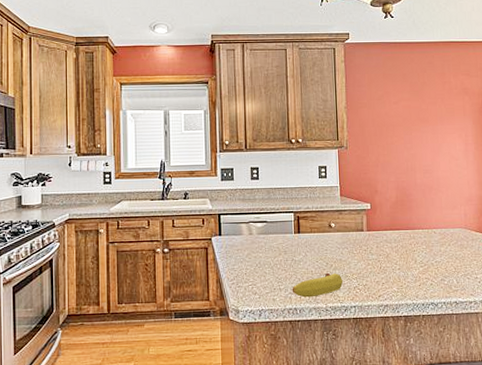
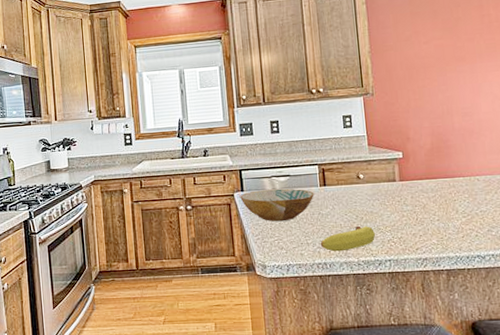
bowl: none [218,234,289,267] -> present [240,188,314,222]

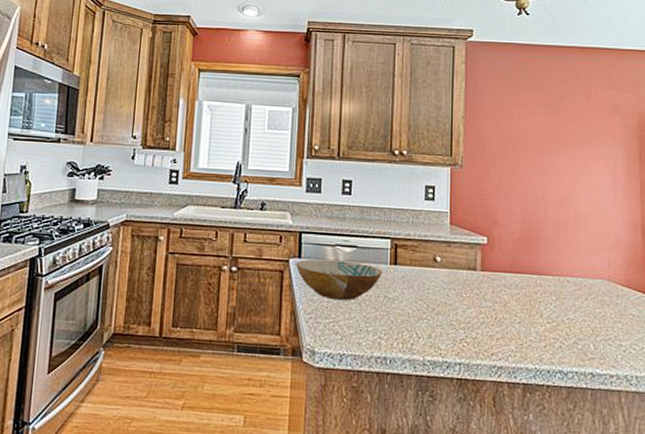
fruit: present [320,225,375,252] -> none [382,317,446,346]

